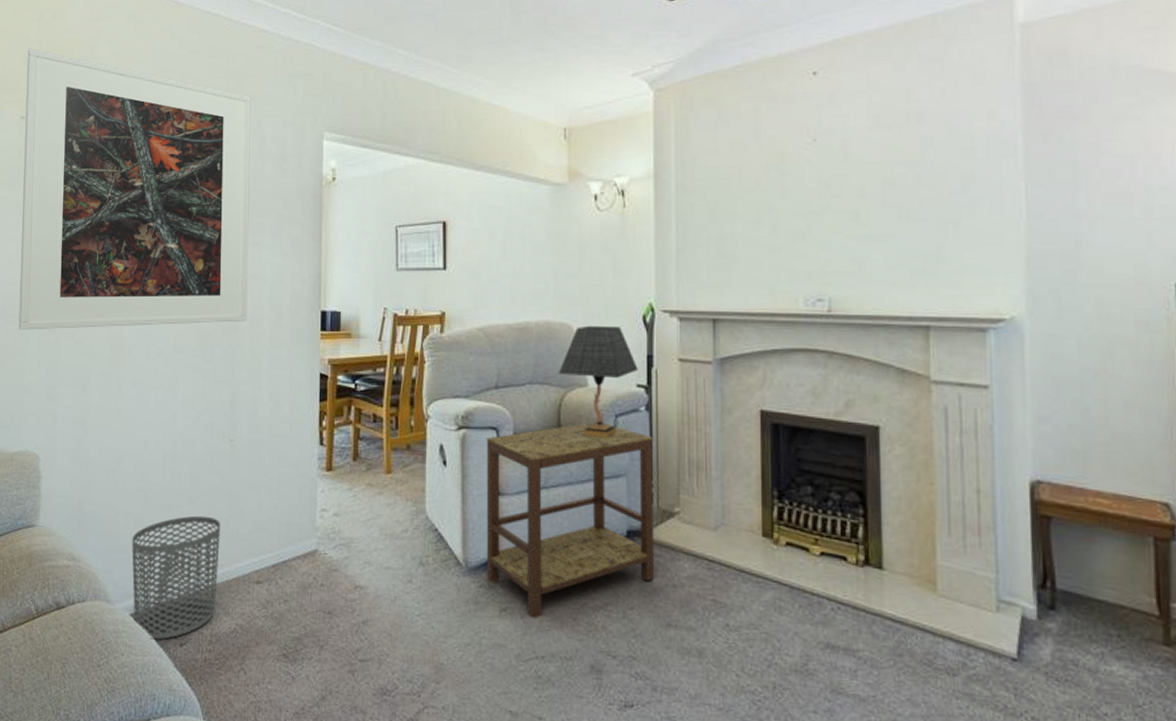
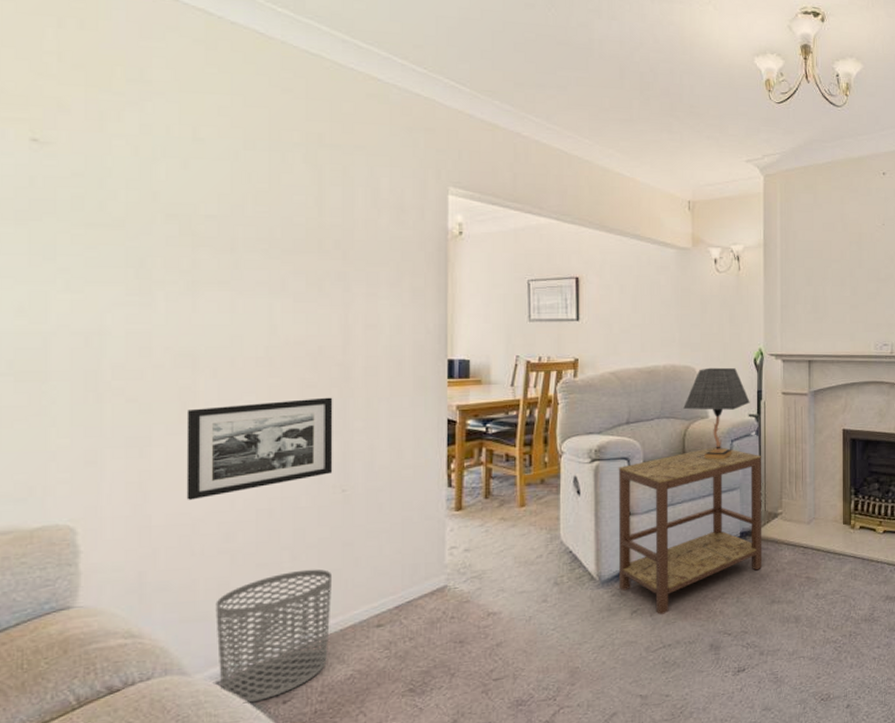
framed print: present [18,48,251,330] -> none [37,59,361,388]
picture frame: none [113,346,224,438] -> present [186,397,333,500]

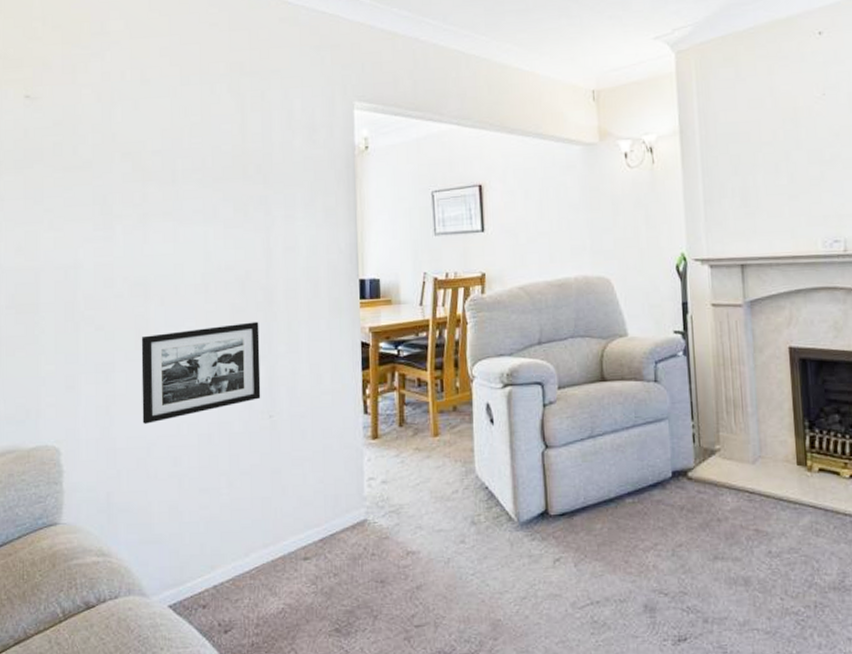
waste bin: present [216,569,331,704] -> none [167,496,263,630]
side table: present [618,447,763,616] -> none [532,370,701,566]
table lamp: present [683,367,750,459] -> none [599,276,674,384]

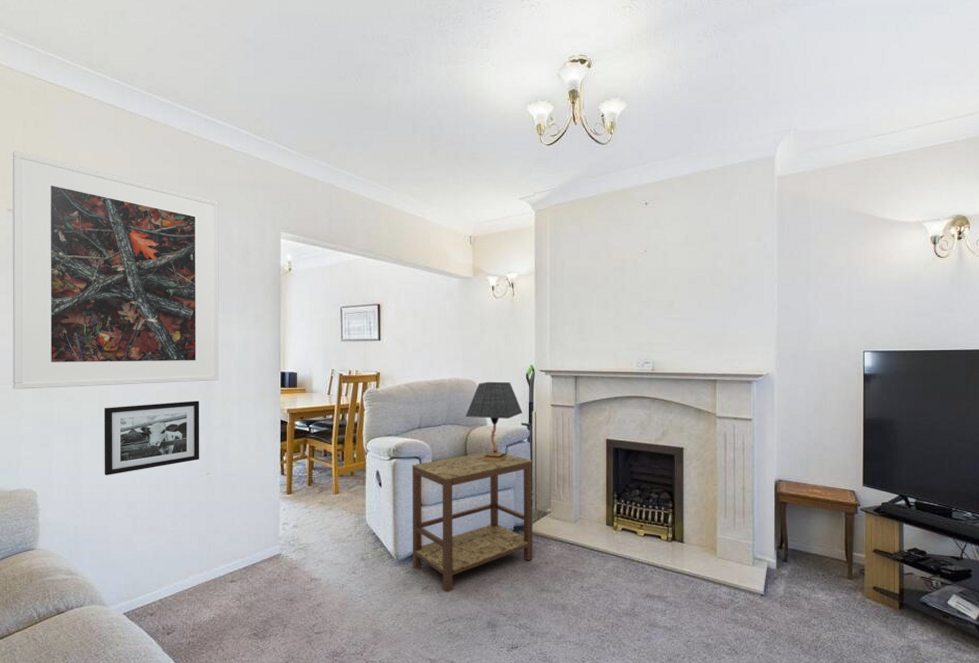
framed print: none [30,24,283,319] -> present [12,151,219,389]
side table: none [532,370,701,566] -> present [412,451,533,593]
table lamp: none [599,276,674,384] -> present [465,381,523,461]

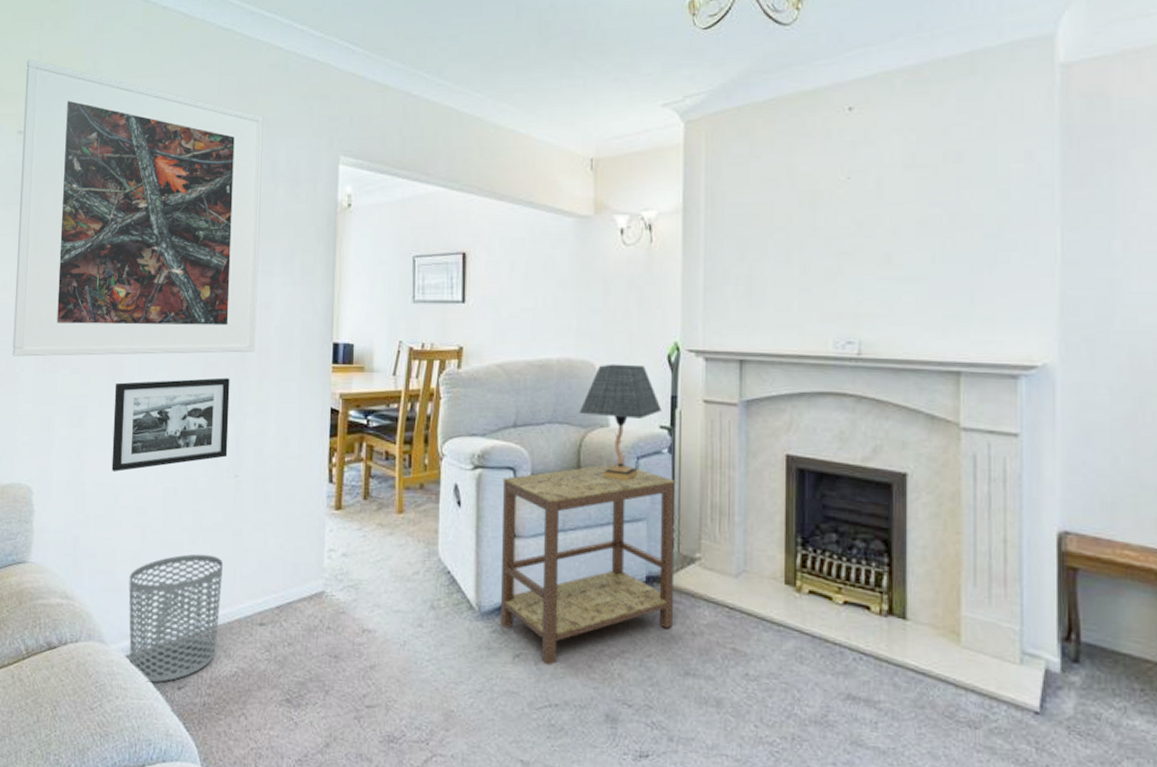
waste bin: none [123,533,200,631] -> present [128,554,223,683]

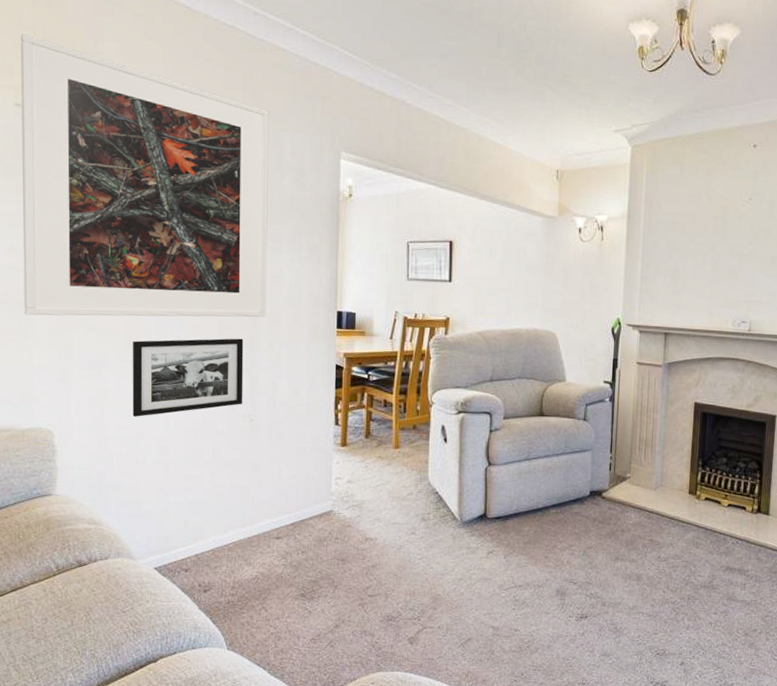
waste bin: present [128,554,223,683] -> none [154,484,241,588]
side table: present [500,464,676,666] -> none [477,409,614,559]
table lamp: present [579,364,662,480] -> none [543,333,606,421]

